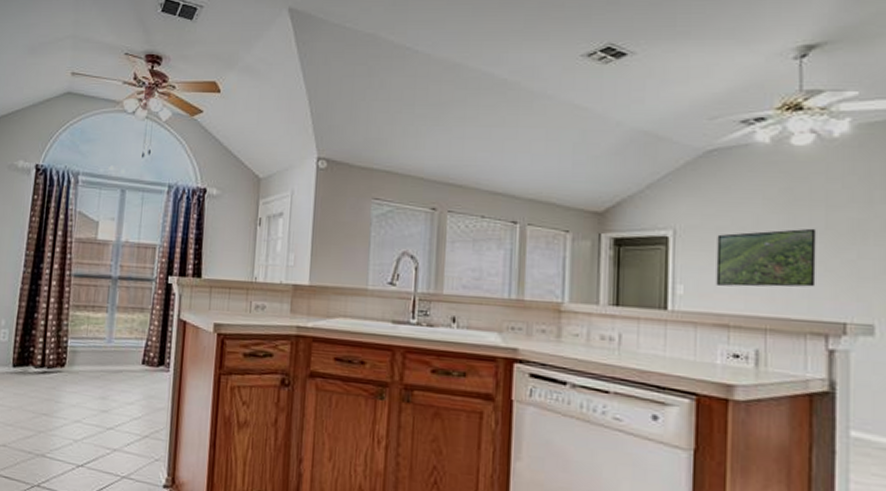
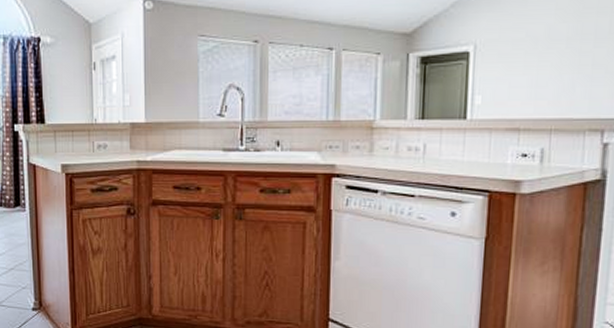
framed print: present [716,228,817,287] -> none [510,34,601,93]

